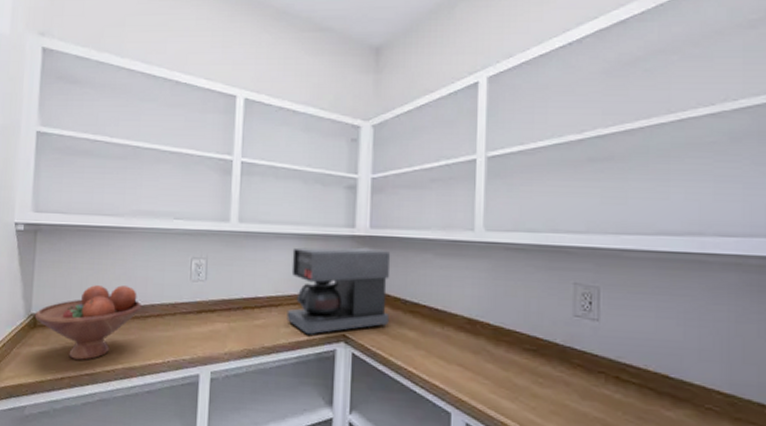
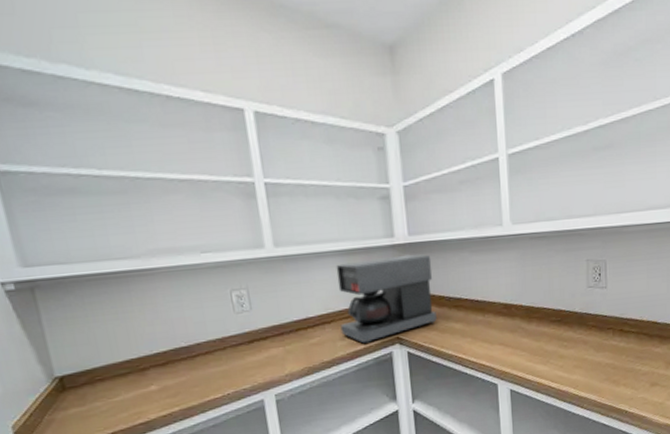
fruit bowl: present [34,285,142,360] -> none [59,329,187,413]

